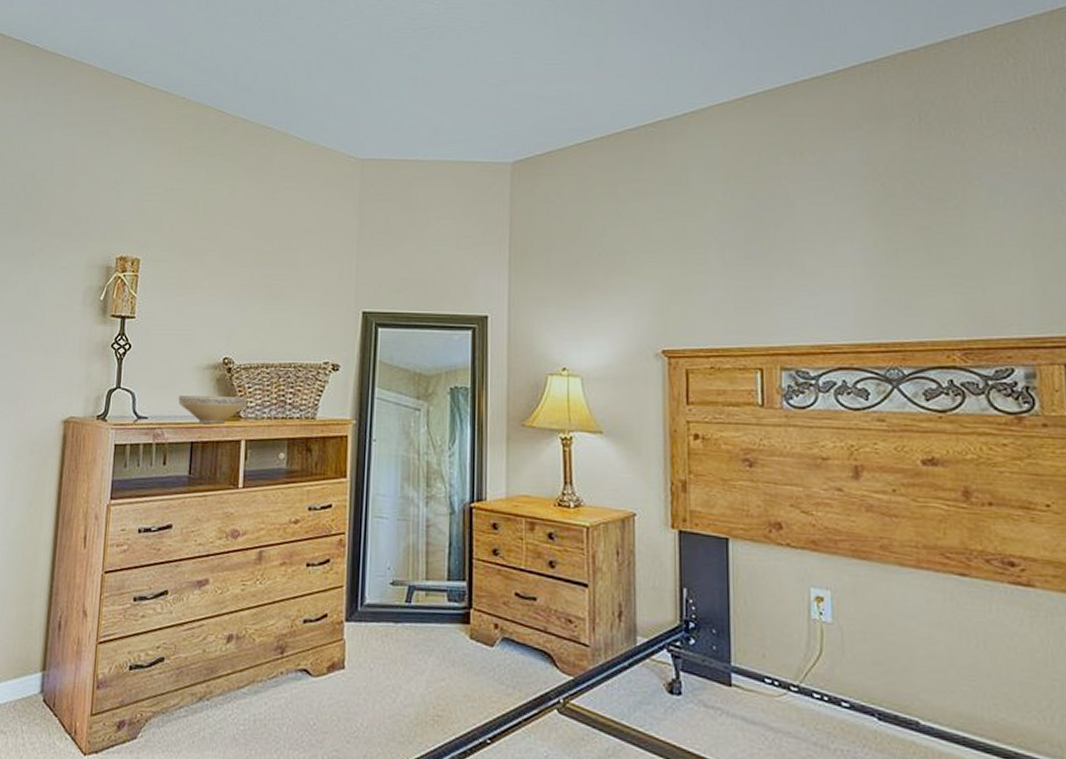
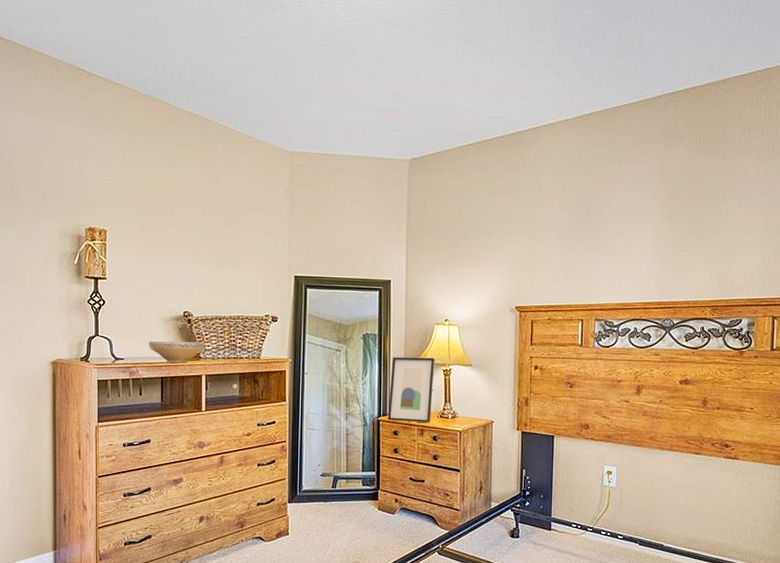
picture frame: none [483,419,550,514] -> present [387,357,436,423]

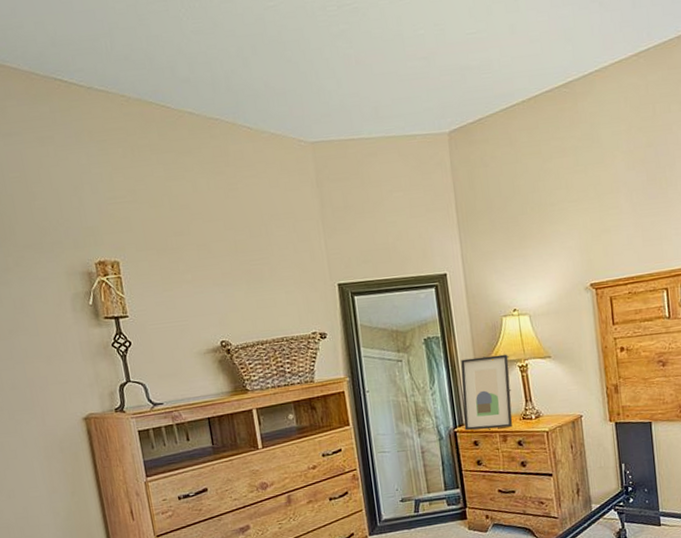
decorative bowl: present [148,341,206,364] -> none [187,372,251,401]

